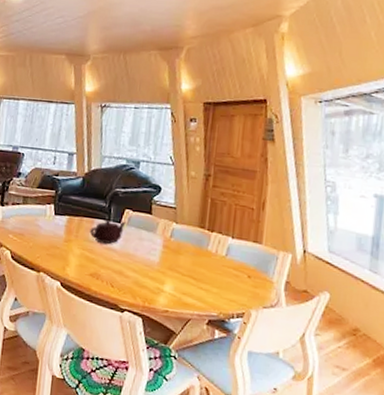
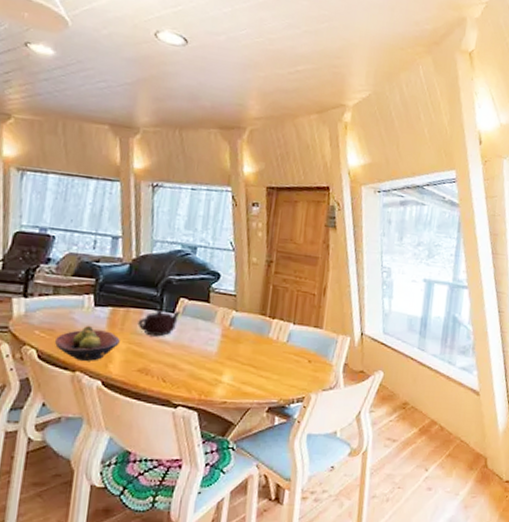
fruit bowl: none [24,231,75,264] -> present [55,325,120,361]

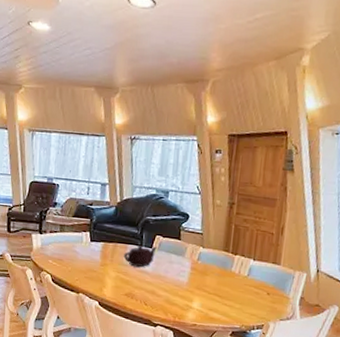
fruit bowl: present [55,325,120,361] -> none [64,256,111,286]

